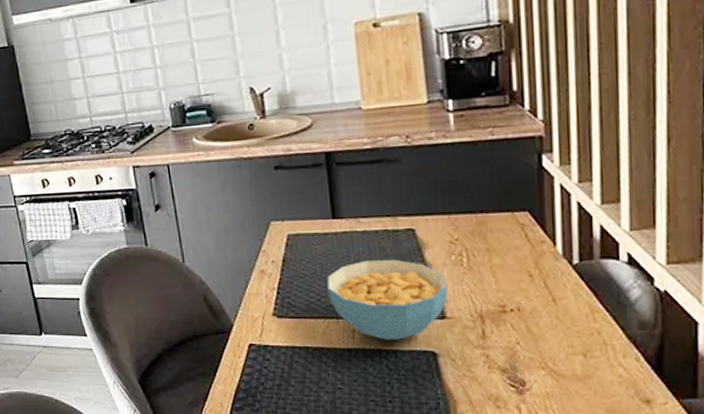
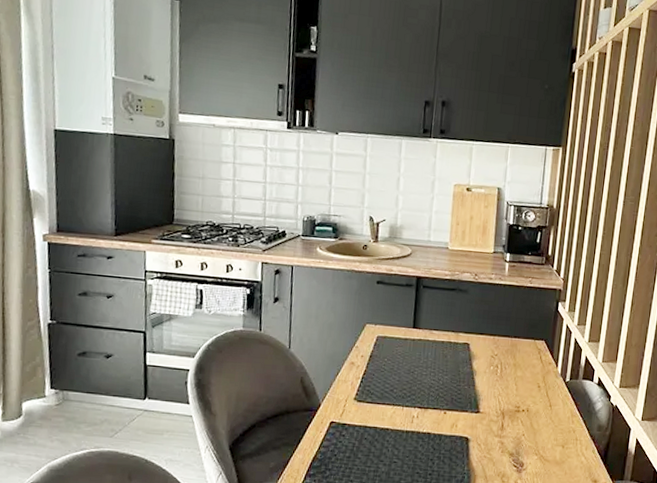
cereal bowl: present [326,259,448,340] -> none [399,363,484,427]

